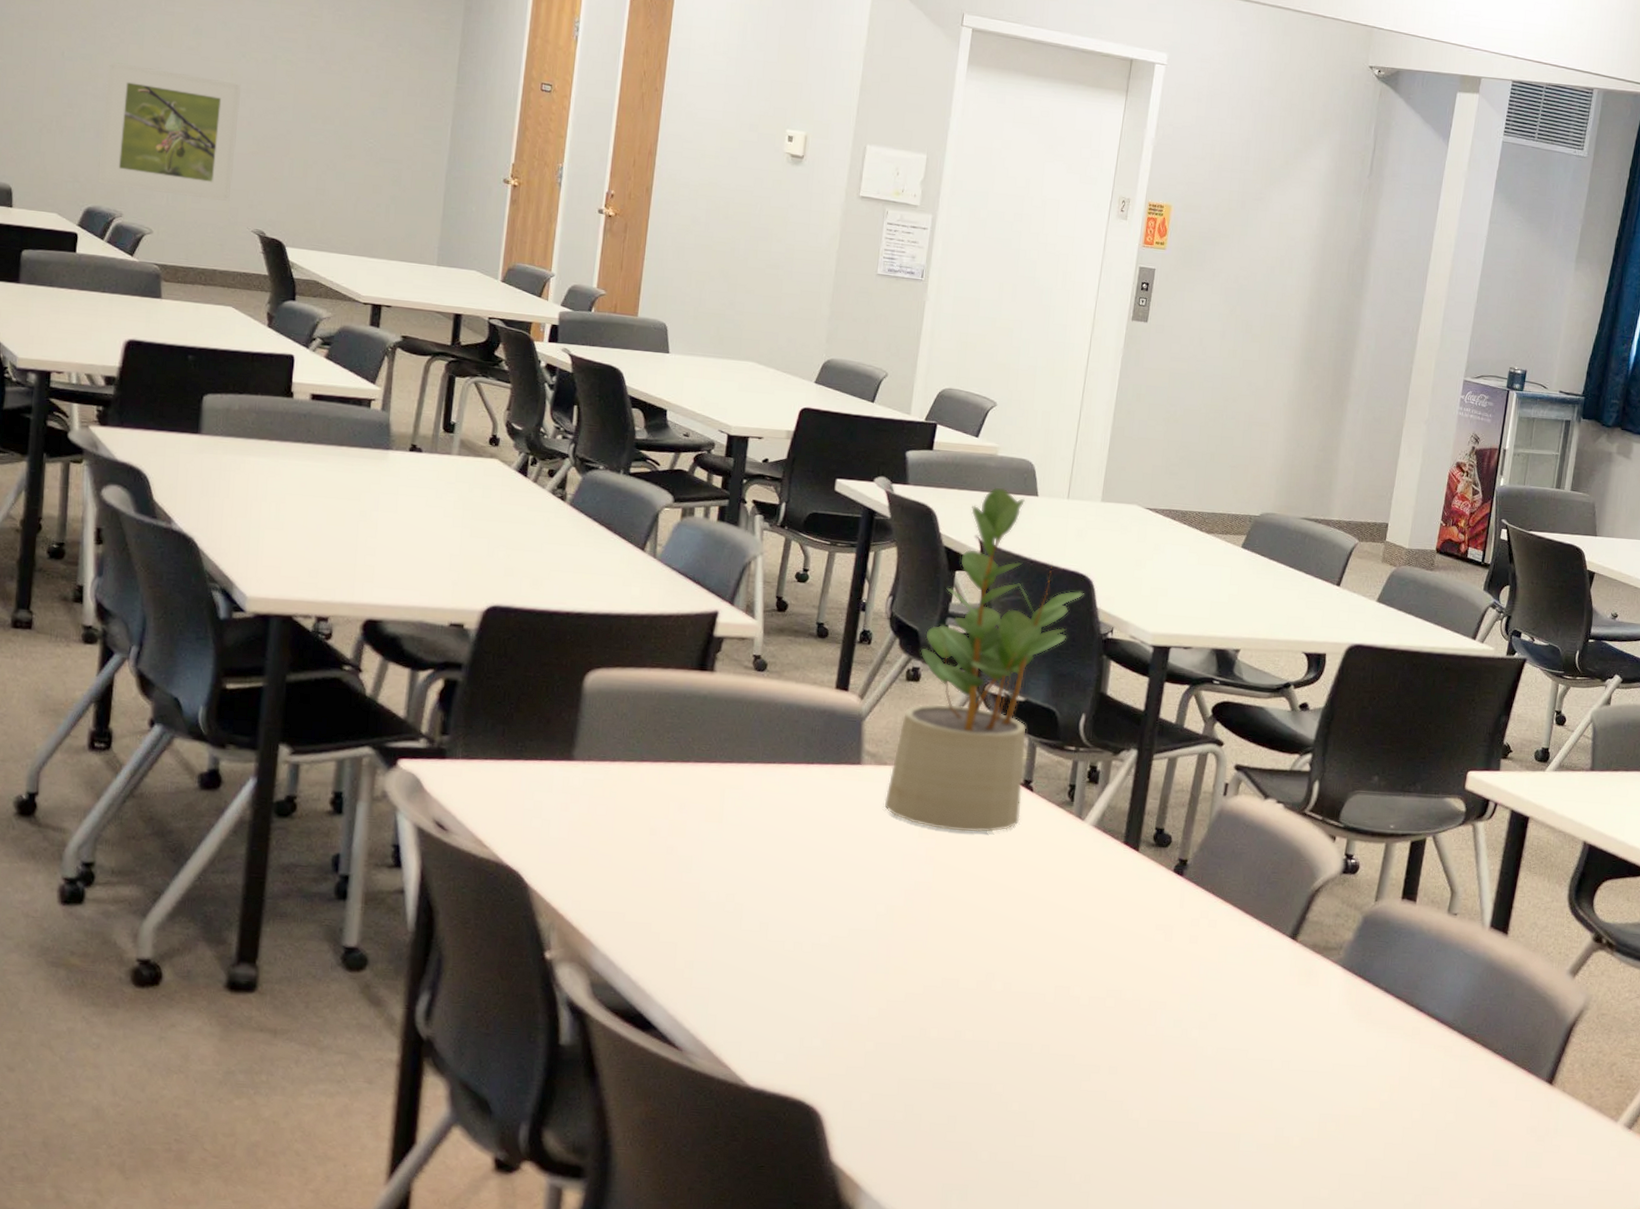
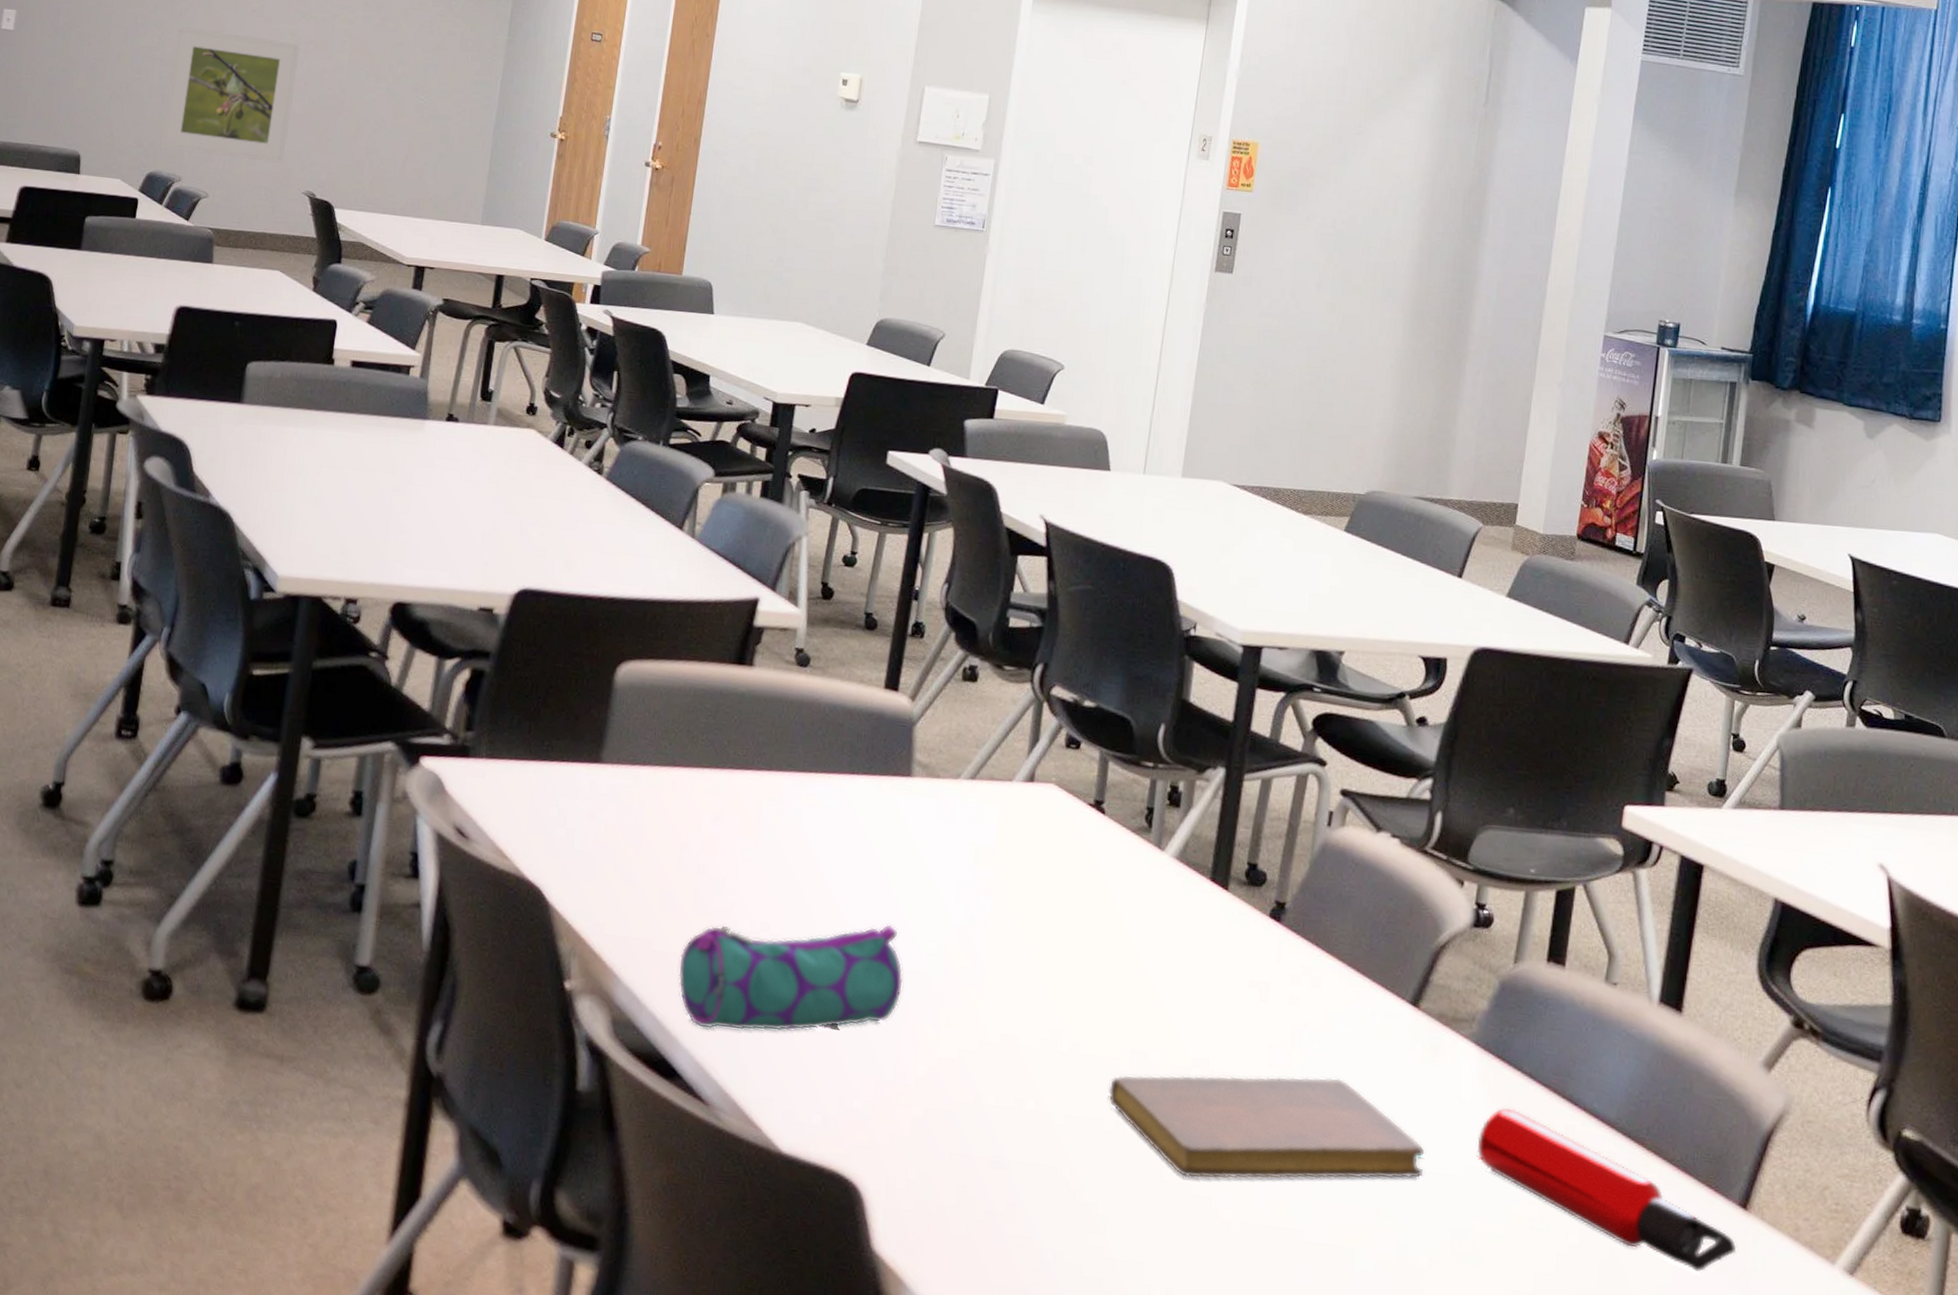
pencil case: none [651,891,856,986] -> present [678,924,903,1031]
potted plant: present [884,487,1084,833] -> none [936,460,1163,861]
notebook: none [1036,1000,1299,1087] -> present [1108,1075,1425,1179]
water bottle: none [1341,1016,1544,1135] -> present [1477,1107,1737,1272]

